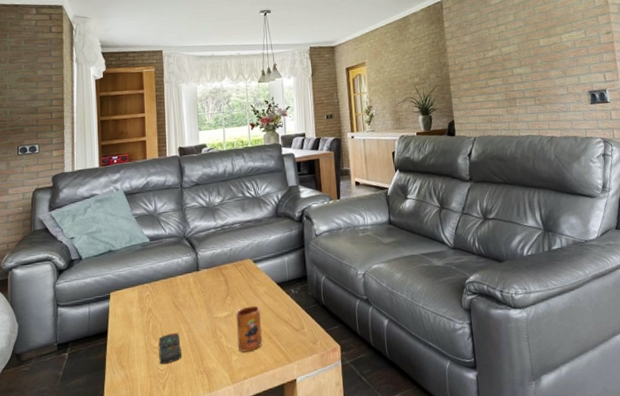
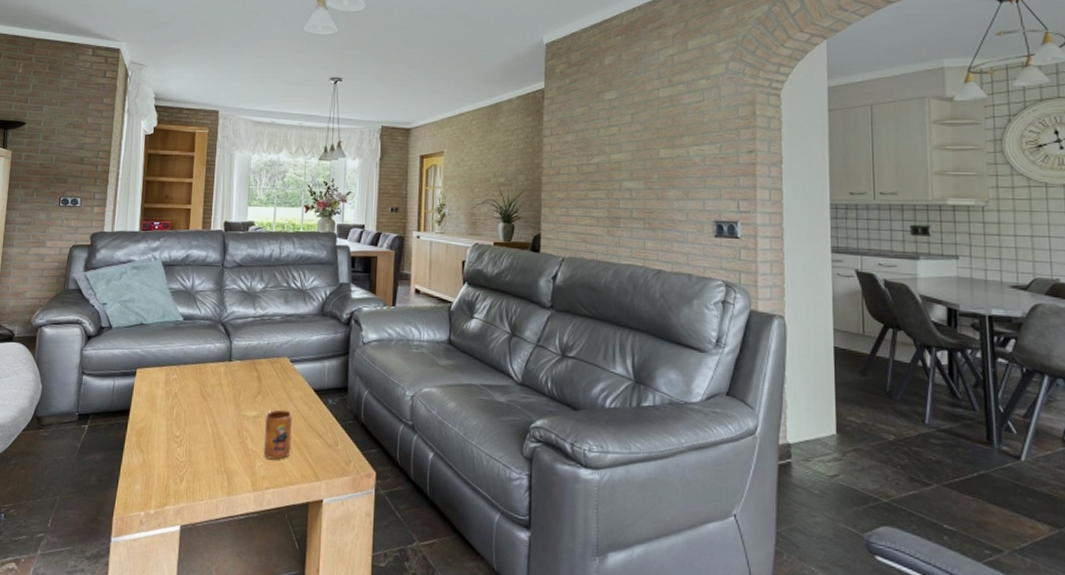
remote control: present [158,332,181,365] -> none [179,423,204,457]

